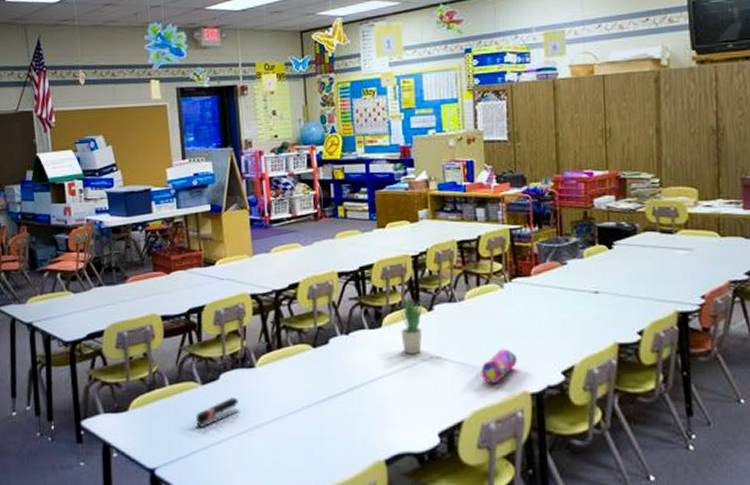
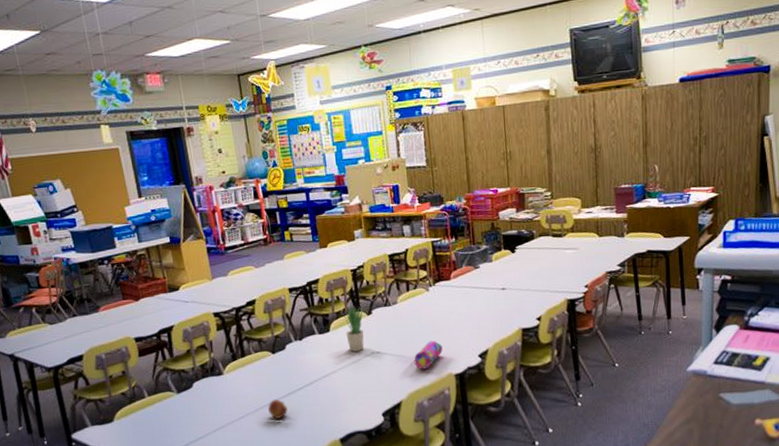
stapler: present [196,397,240,427] -> none [175,401,213,429]
apple: none [303,402,326,427] -> present [268,398,288,419]

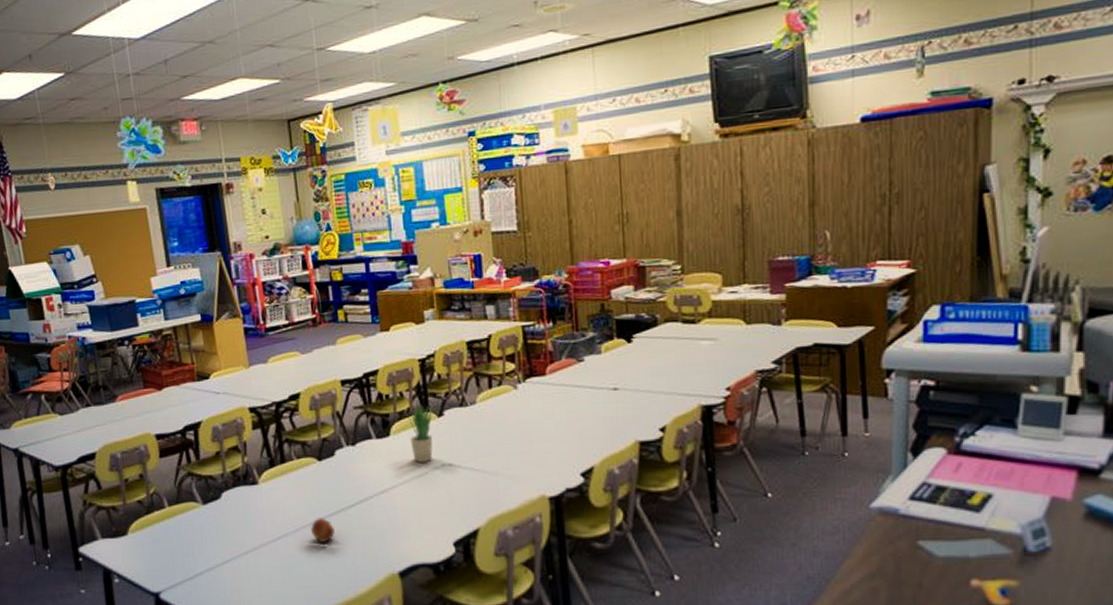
pencil case: present [414,340,443,370] -> none [496,452,534,489]

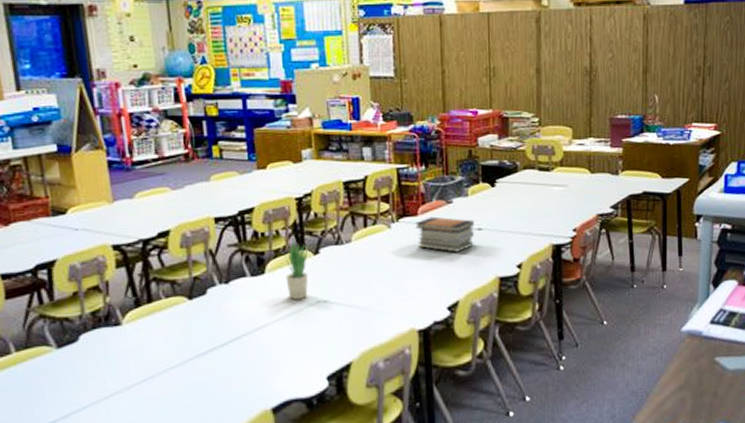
apple: present [311,517,335,542] -> none [180,356,206,383]
book stack: none [543,376,610,414] -> present [415,216,475,252]

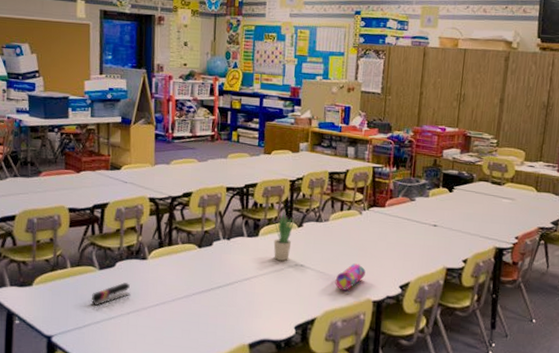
stapler: none [52,359,106,395] -> present [92,282,131,305]
pencil case: none [369,288,405,324] -> present [335,263,366,291]
book stack: present [415,216,475,252] -> none [382,209,432,242]

